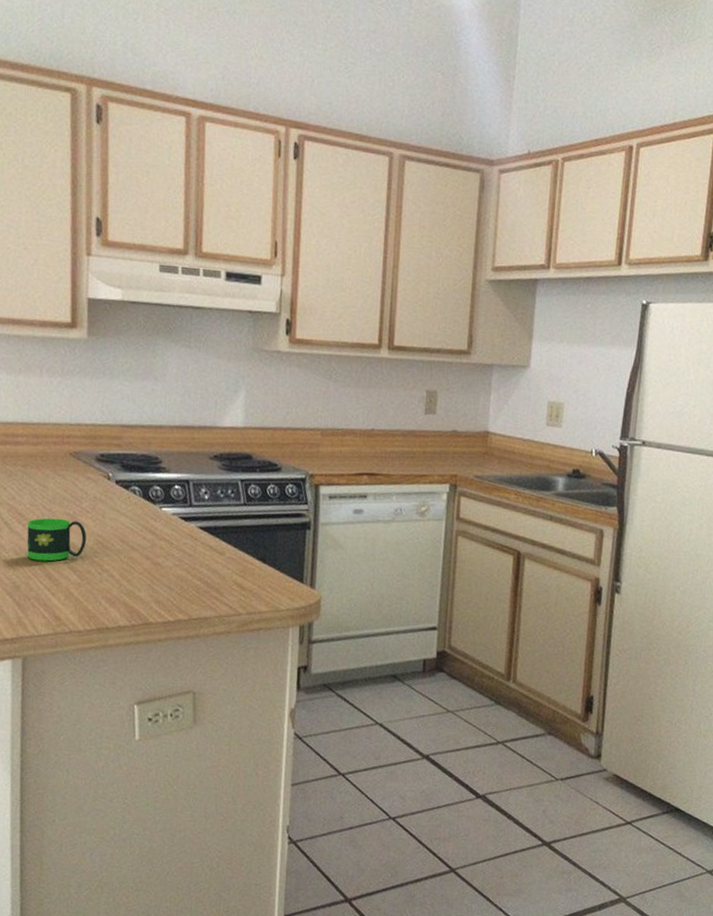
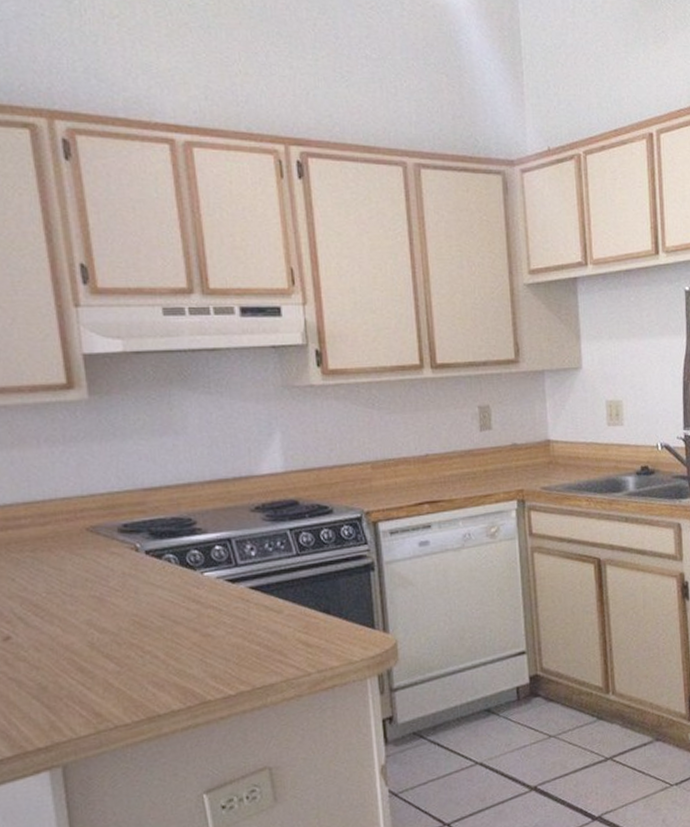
mug: present [27,518,86,562] -> none [46,602,120,655]

